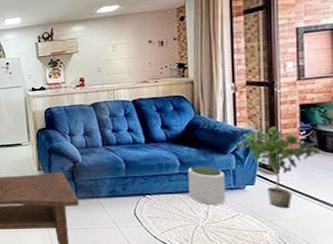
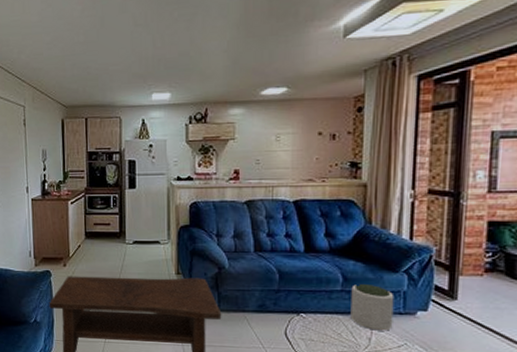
potted plant: present [236,126,320,208] -> none [410,244,507,341]

